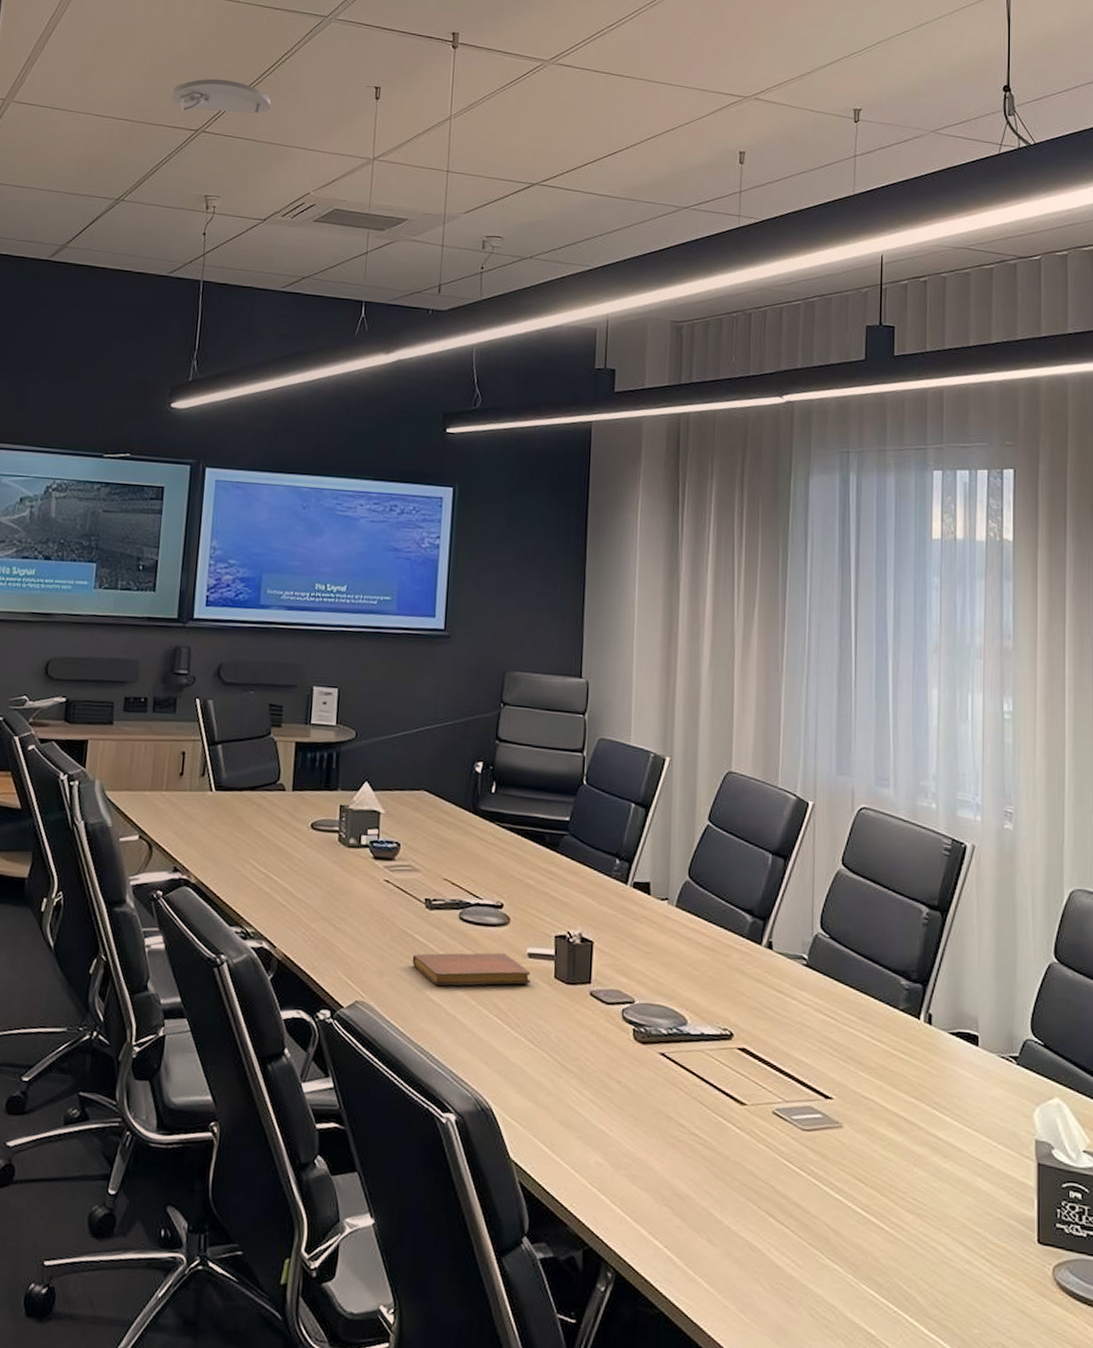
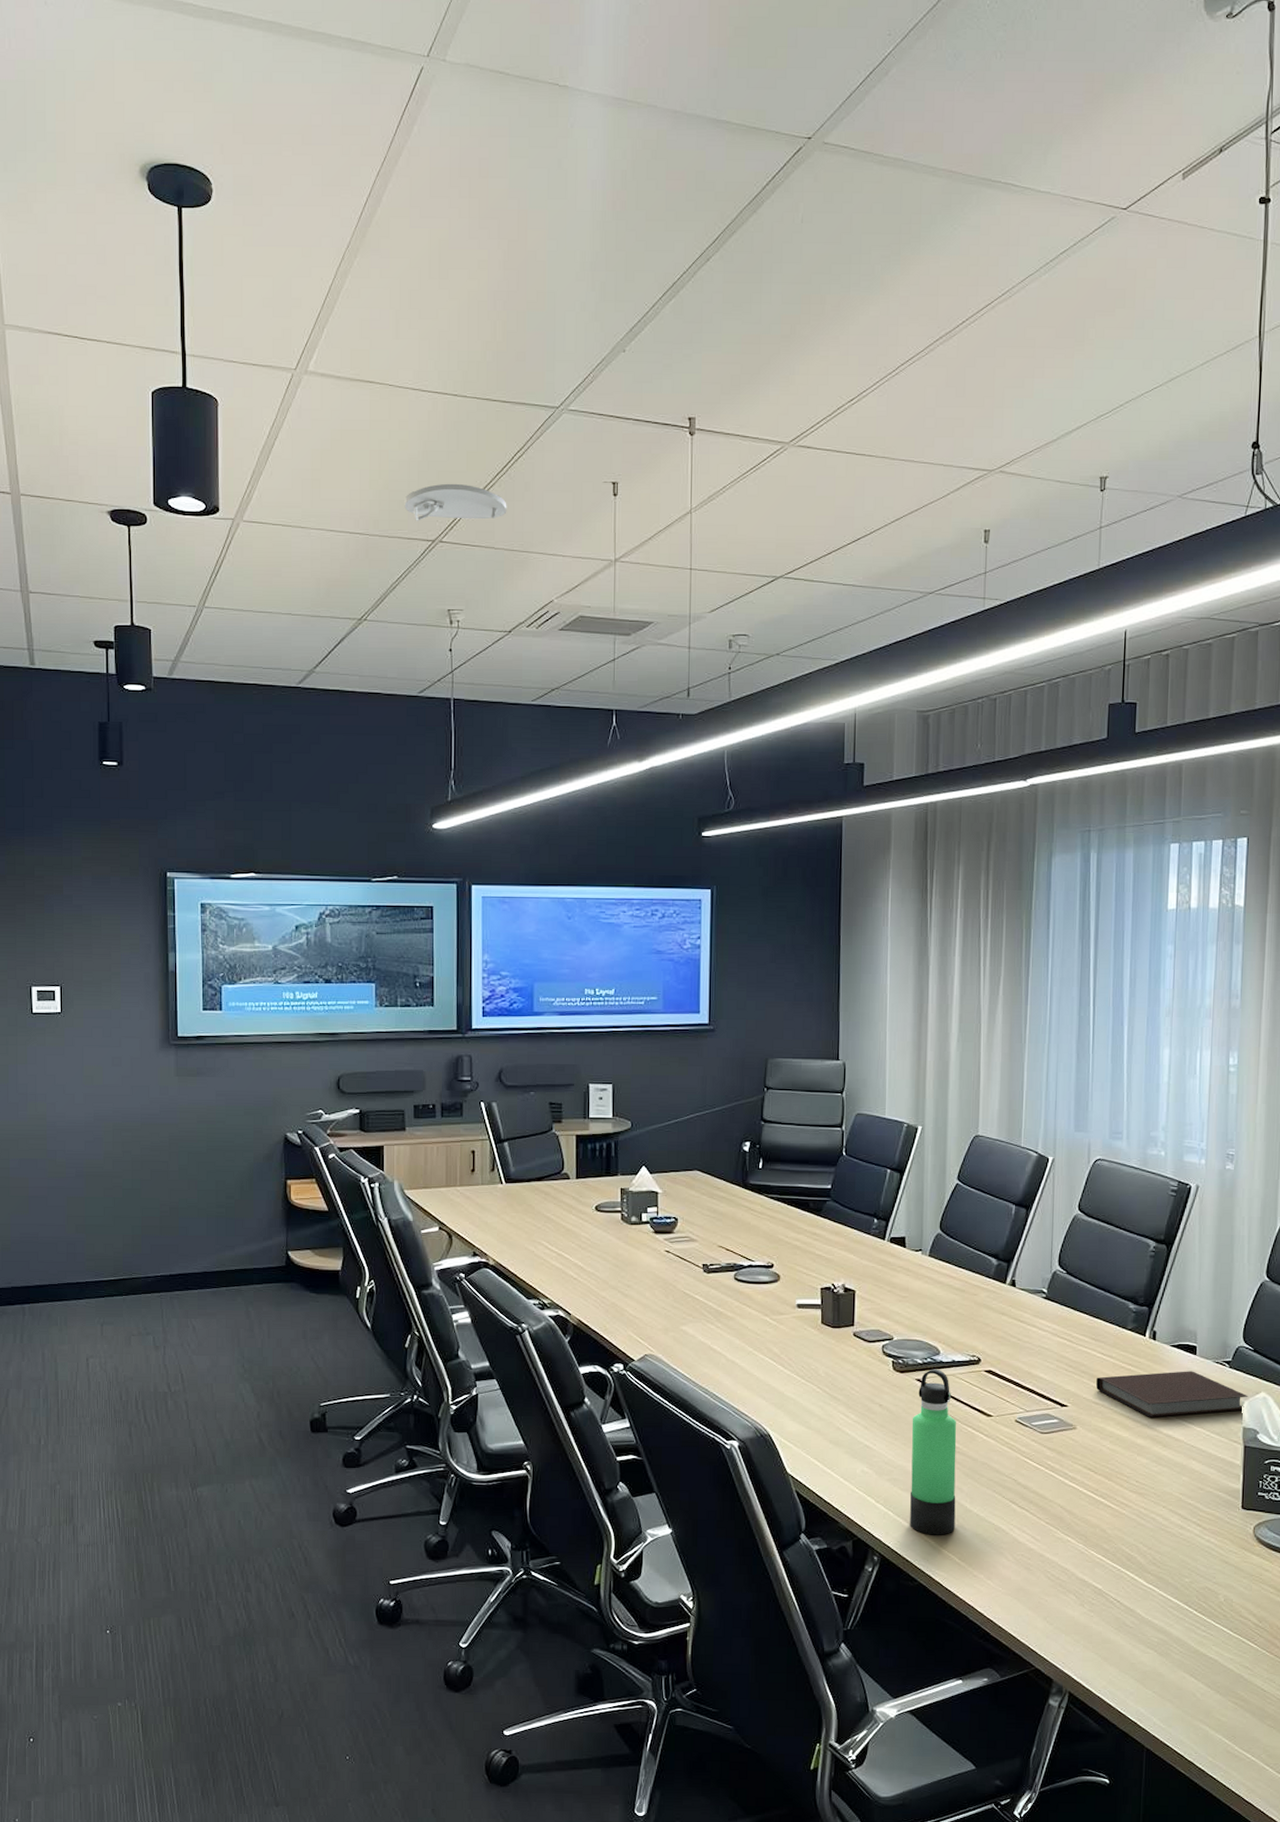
notebook: present [412,952,531,986] -> none [694,1306,800,1336]
thermos bottle: none [650,1041,705,1251] -> present [910,1369,957,1535]
notebook: none [865,1065,1040,1120] -> present [1096,1371,1248,1417]

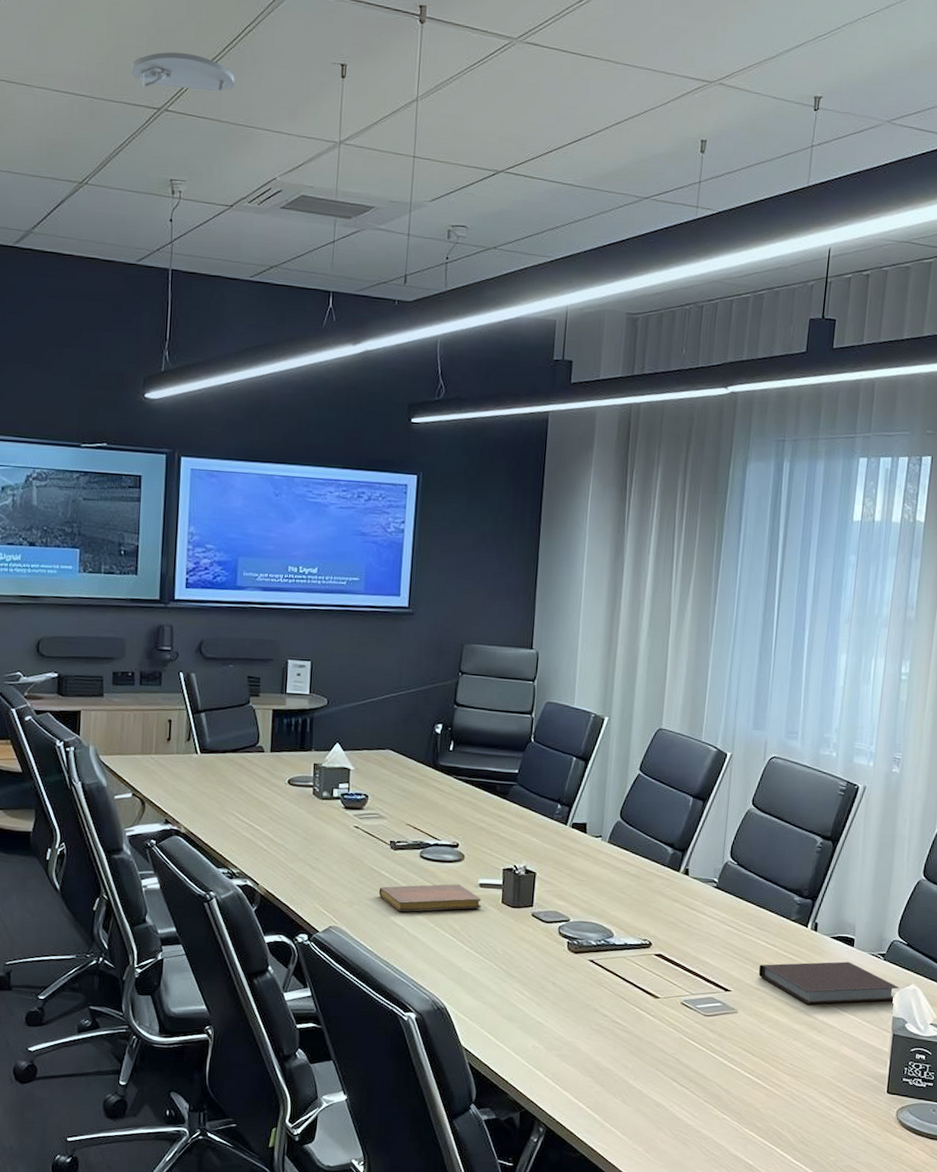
notebook: none [694,1306,800,1336] -> present [378,884,481,912]
thermos bottle: present [910,1369,957,1535] -> none [575,950,625,1110]

